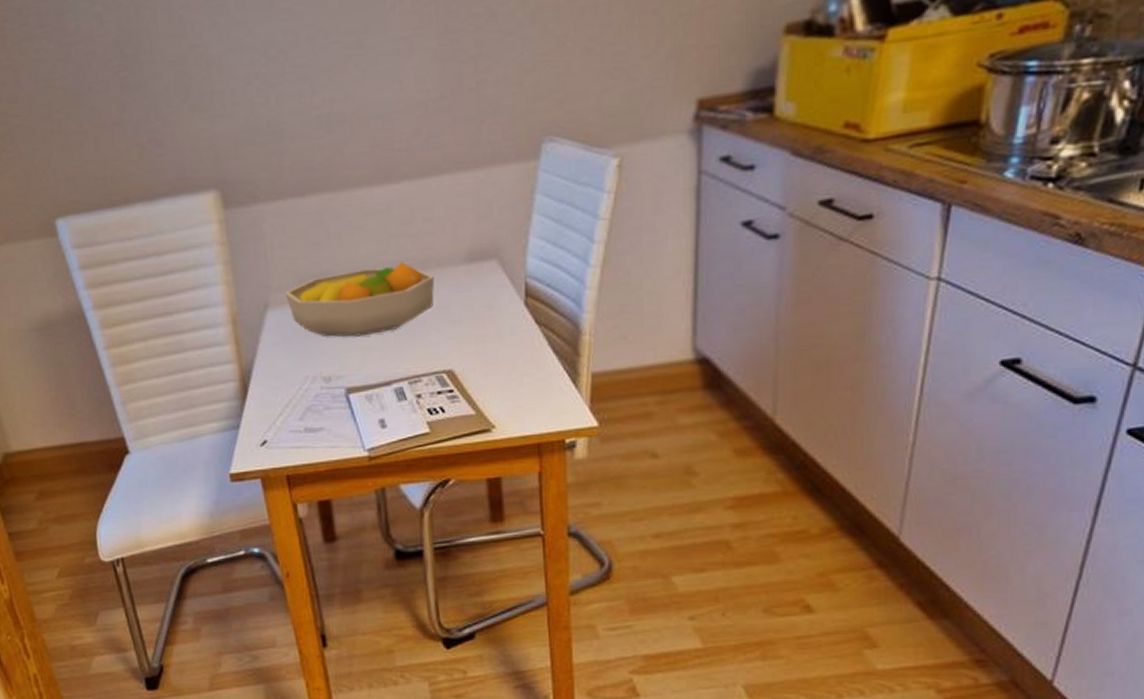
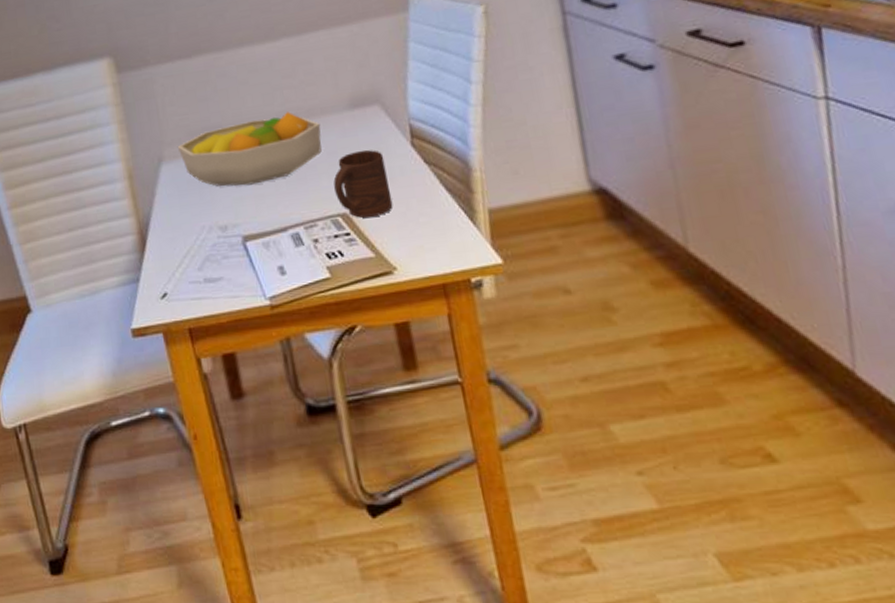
cup: none [442,307,499,376] -> present [333,150,393,218]

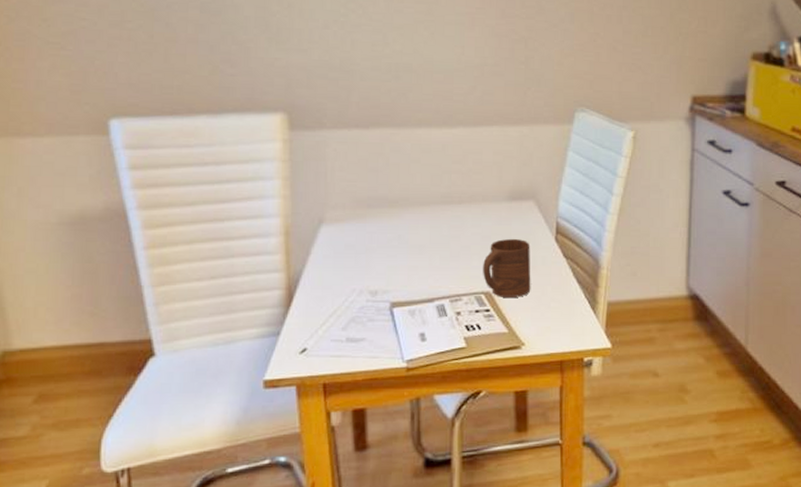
fruit bowl: present [177,112,322,187] -> none [340,194,480,256]

